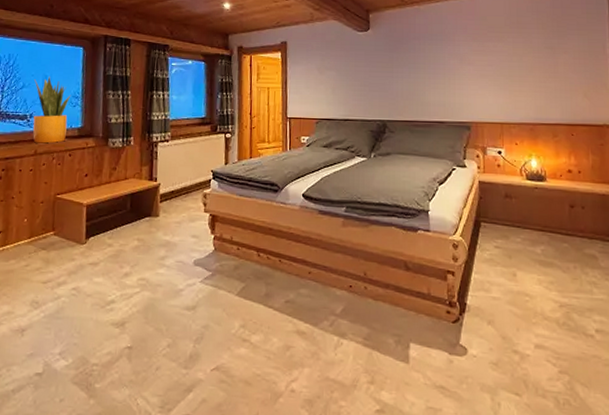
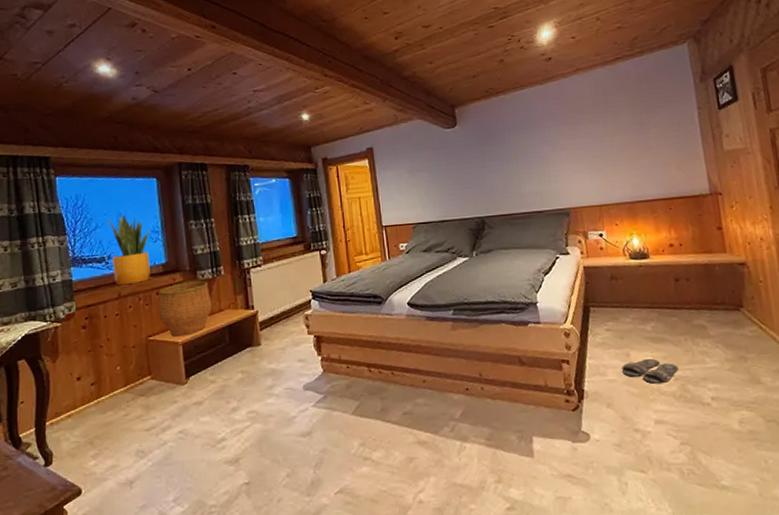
basket: none [68,146,119,198] -> present [158,280,212,337]
slippers: none [507,281,564,309] -> present [622,359,678,385]

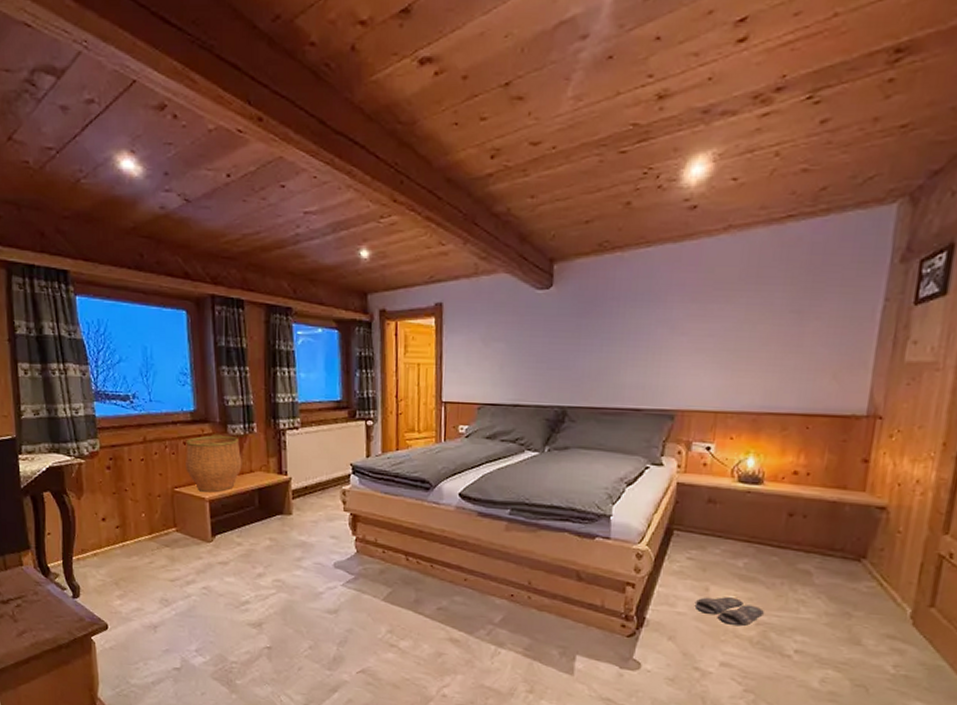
planter: present [108,213,150,286] -> none [132,347,178,430]

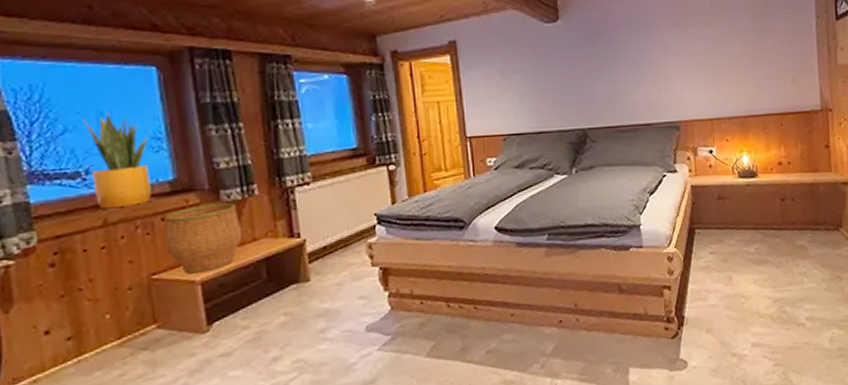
planter: none [132,347,178,430] -> present [82,112,151,210]
slippers: present [696,597,764,627] -> none [724,281,778,307]

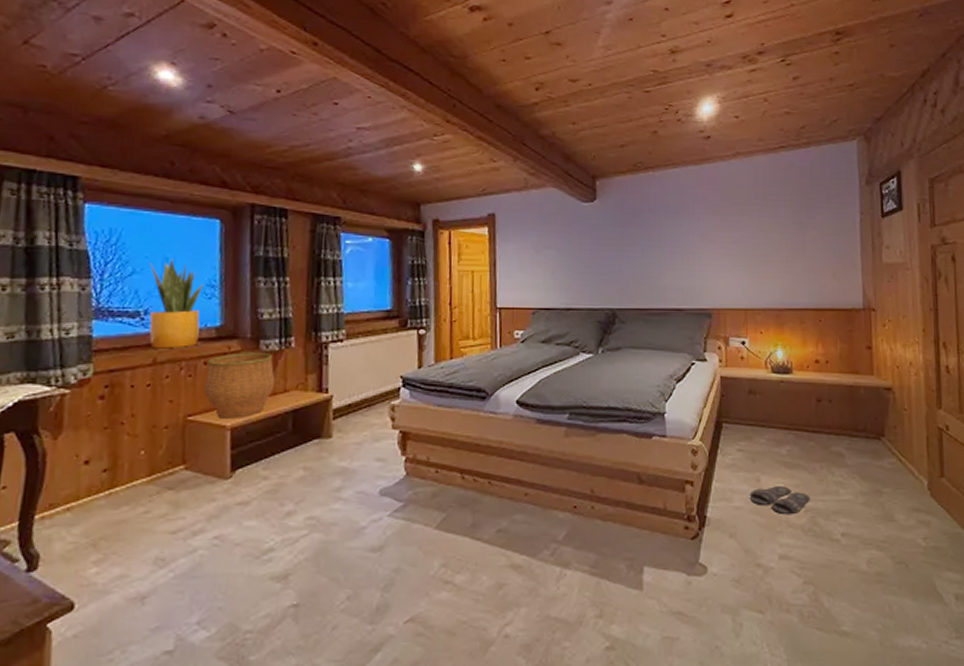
slippers: none [724,281,778,307] -> present [751,486,810,515]

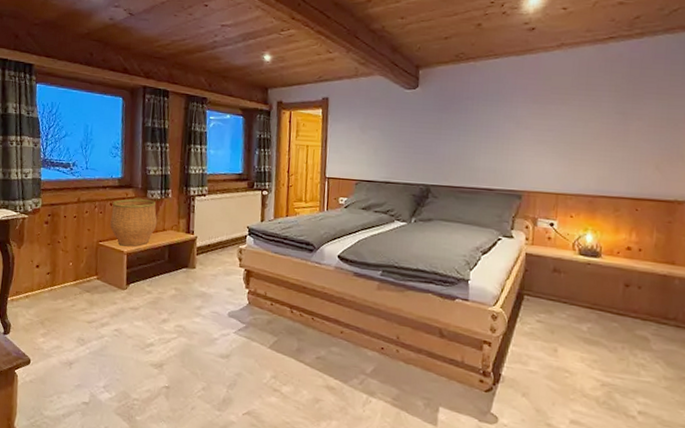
planter: present [149,258,205,349] -> none [75,126,112,193]
slippers: present [751,486,810,515] -> none [546,357,608,387]

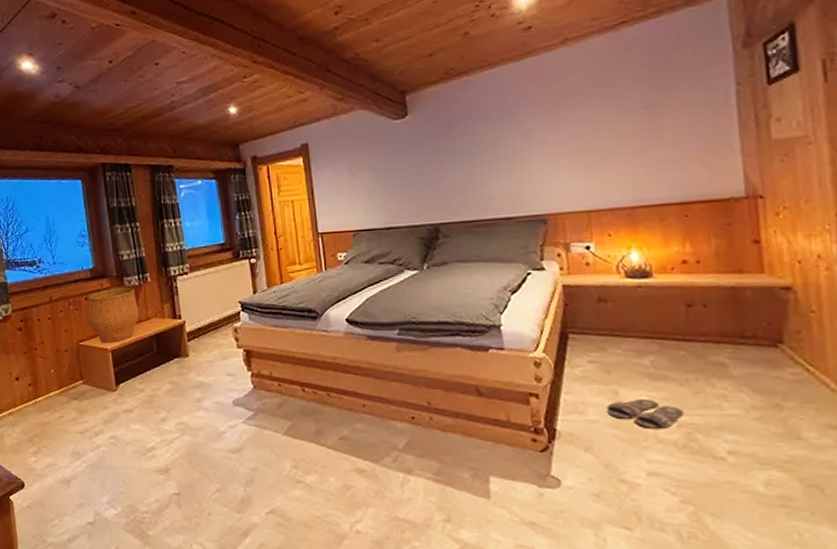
slippers: none [546,357,608,387] -> present [607,399,684,430]

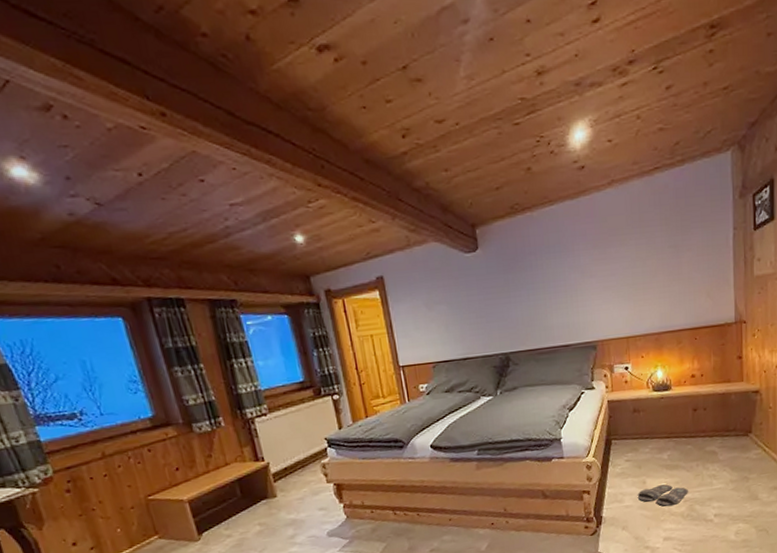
basket: present [87,286,139,343] -> none [150,434,216,494]

